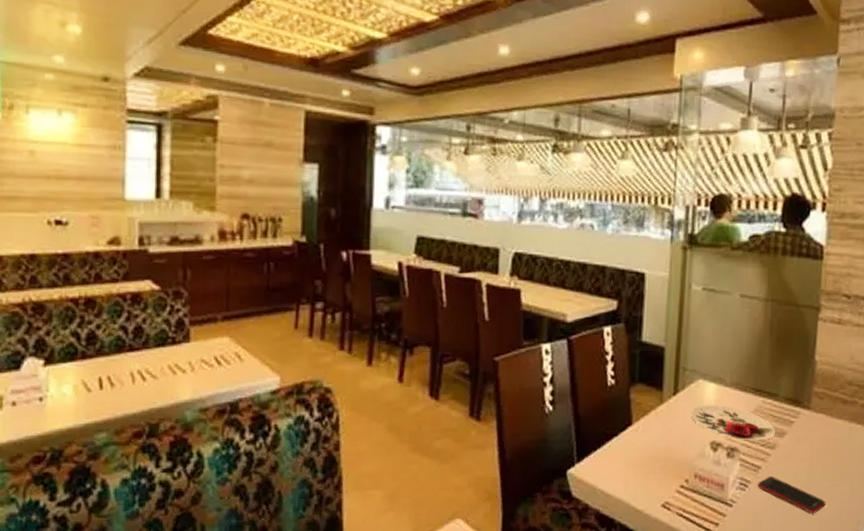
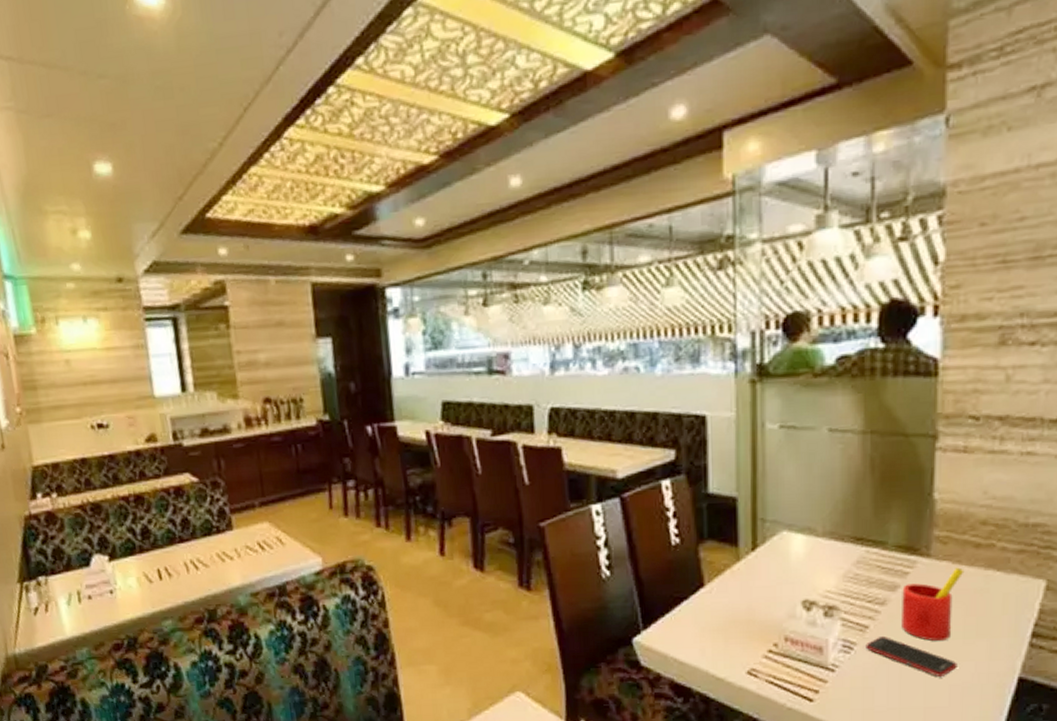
plate: present [690,405,776,441] -> none [775,558,886,597]
straw: none [786,419,835,483] -> present [901,567,965,642]

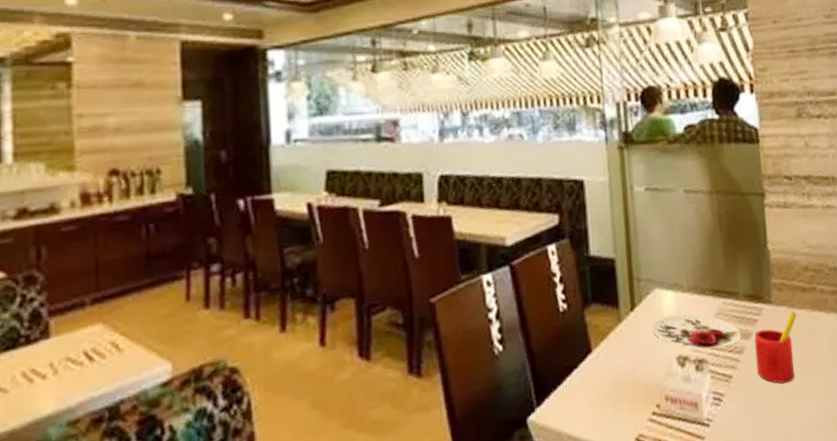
plate: none [775,558,886,597] -> present [651,314,742,349]
cell phone: present [866,637,957,676] -> none [732,384,803,418]

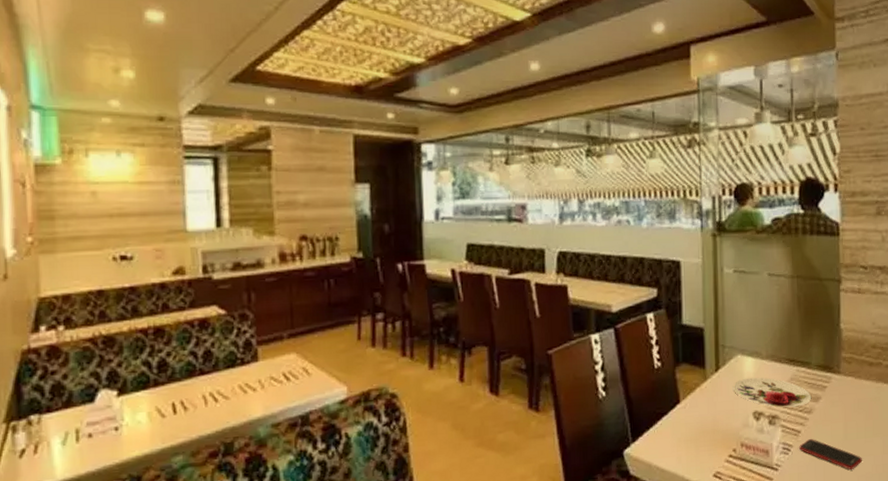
cell phone: none [732,384,803,418] -> present [799,439,862,470]
straw: present [754,311,798,384] -> none [822,381,863,441]

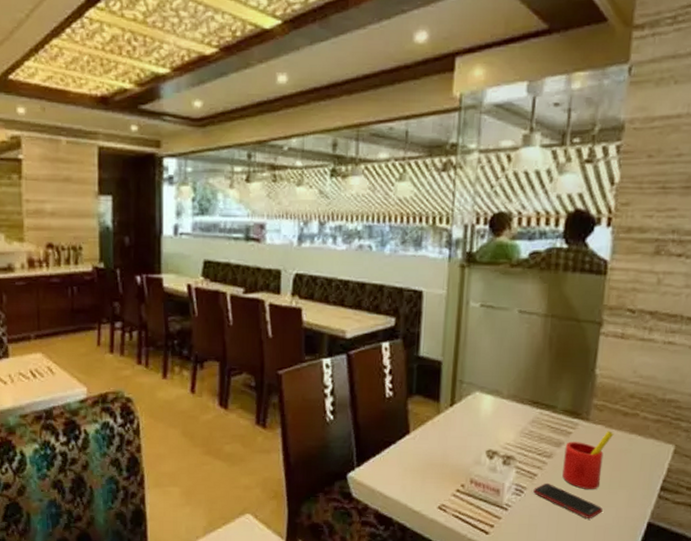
plate: present [732,377,812,408] -> none [467,416,554,450]
straw: none [822,381,863,441] -> present [562,431,614,490]

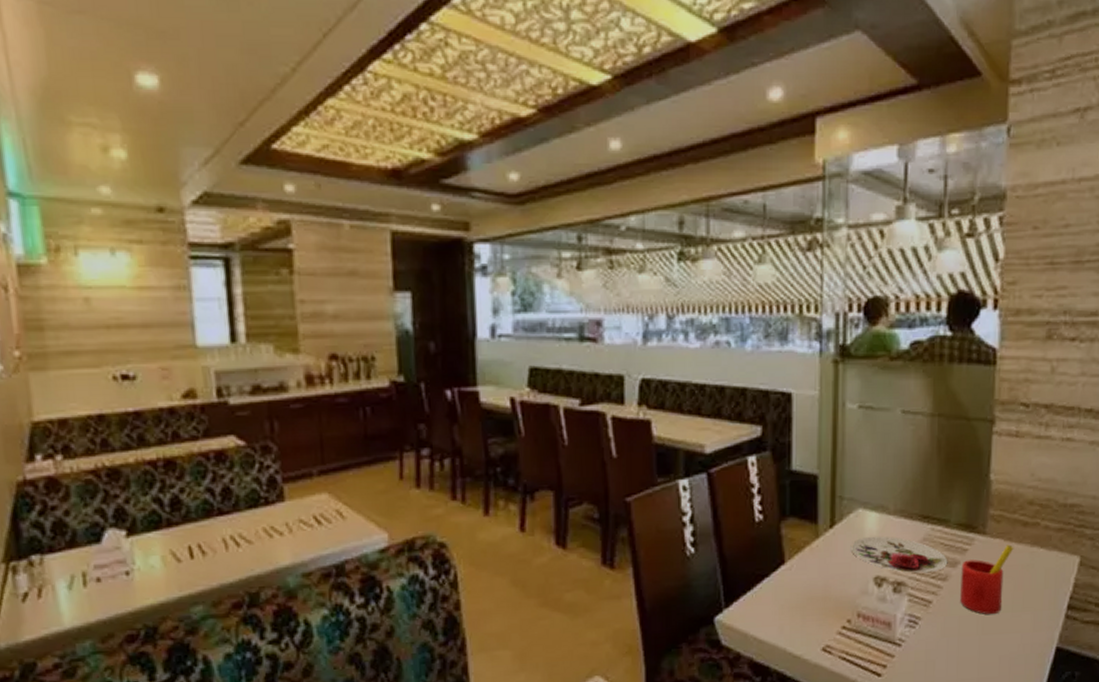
plate: none [467,416,554,450] -> present [850,536,948,574]
cell phone: present [533,484,603,518] -> none [929,611,1006,648]

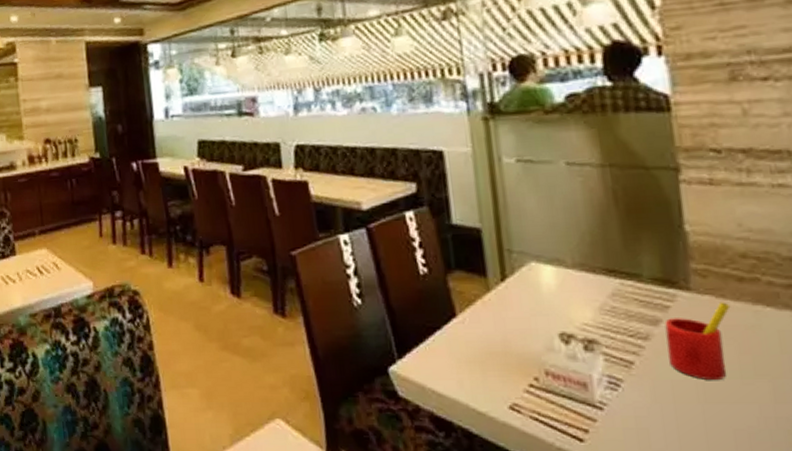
plate: present [850,536,948,574] -> none [527,290,647,331]

